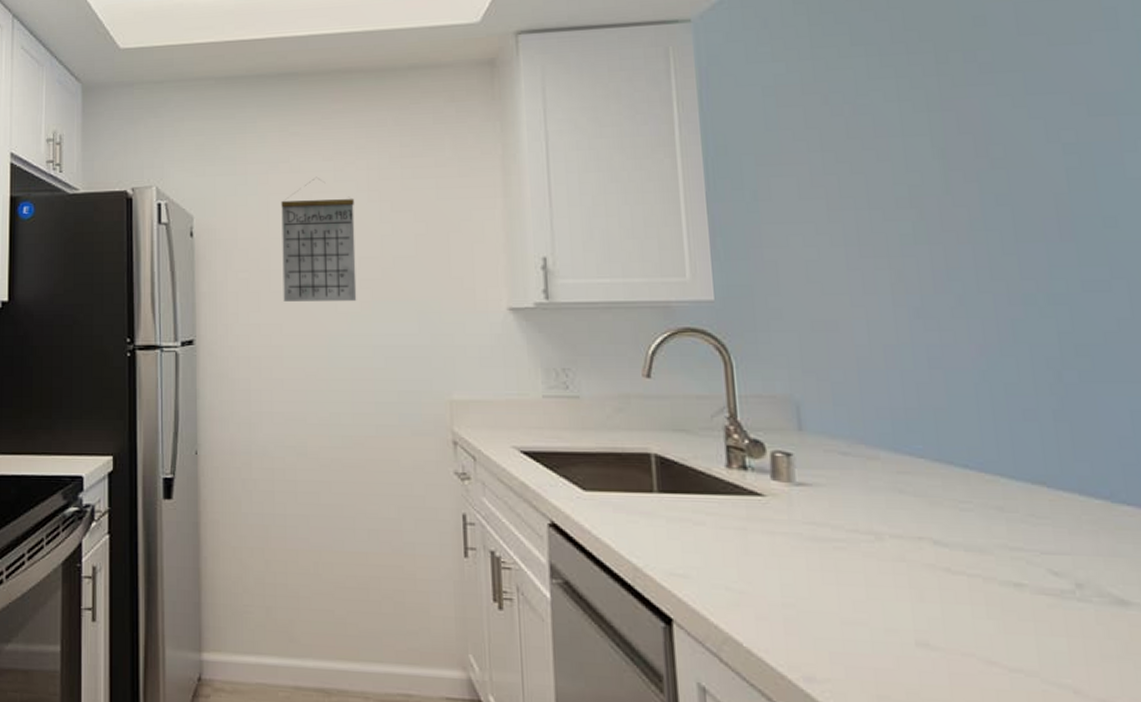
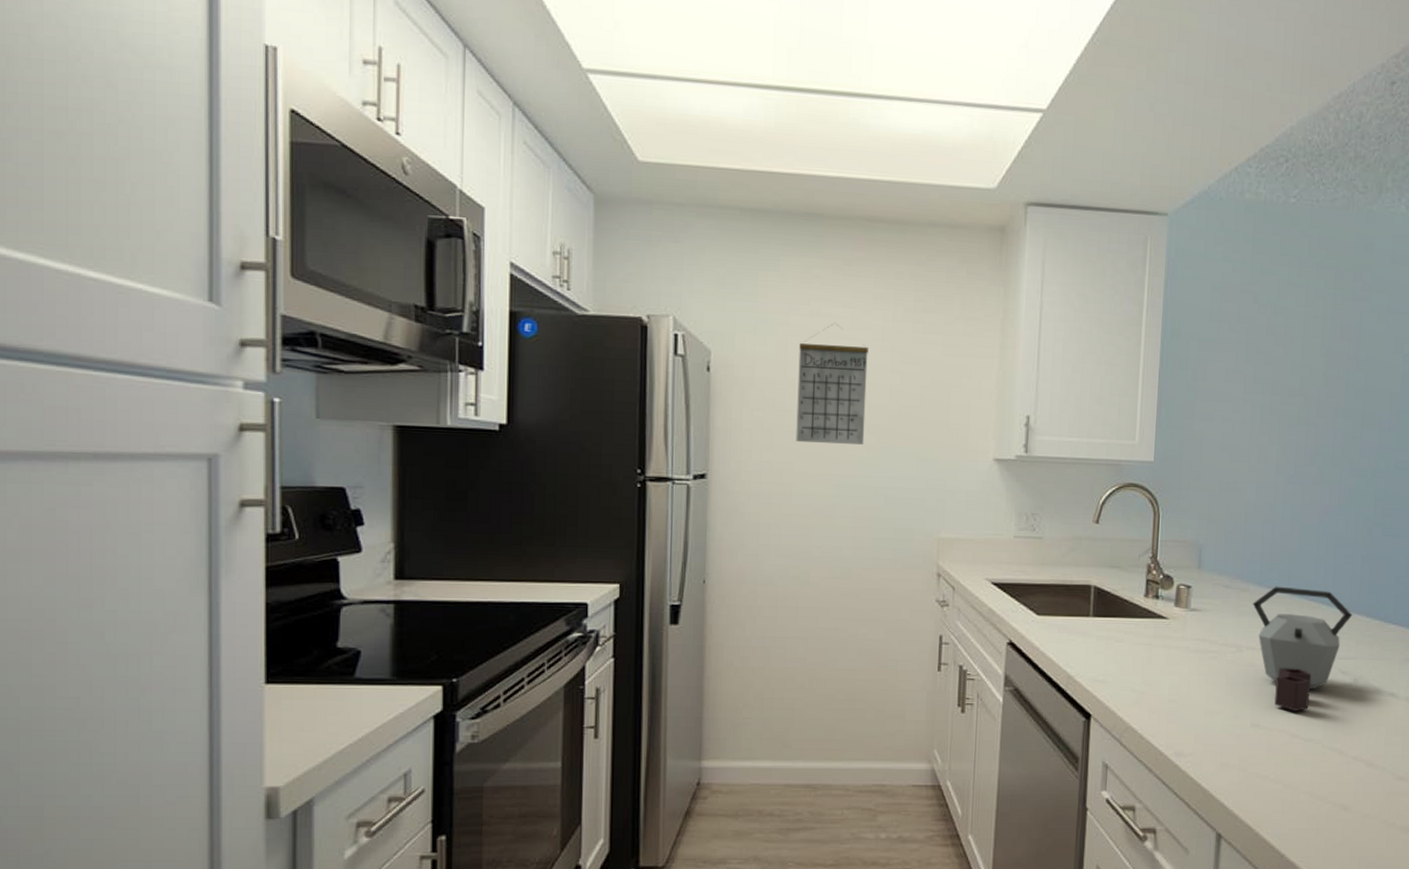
kettle: none [888,452,1055,627] -> present [1252,586,1353,711]

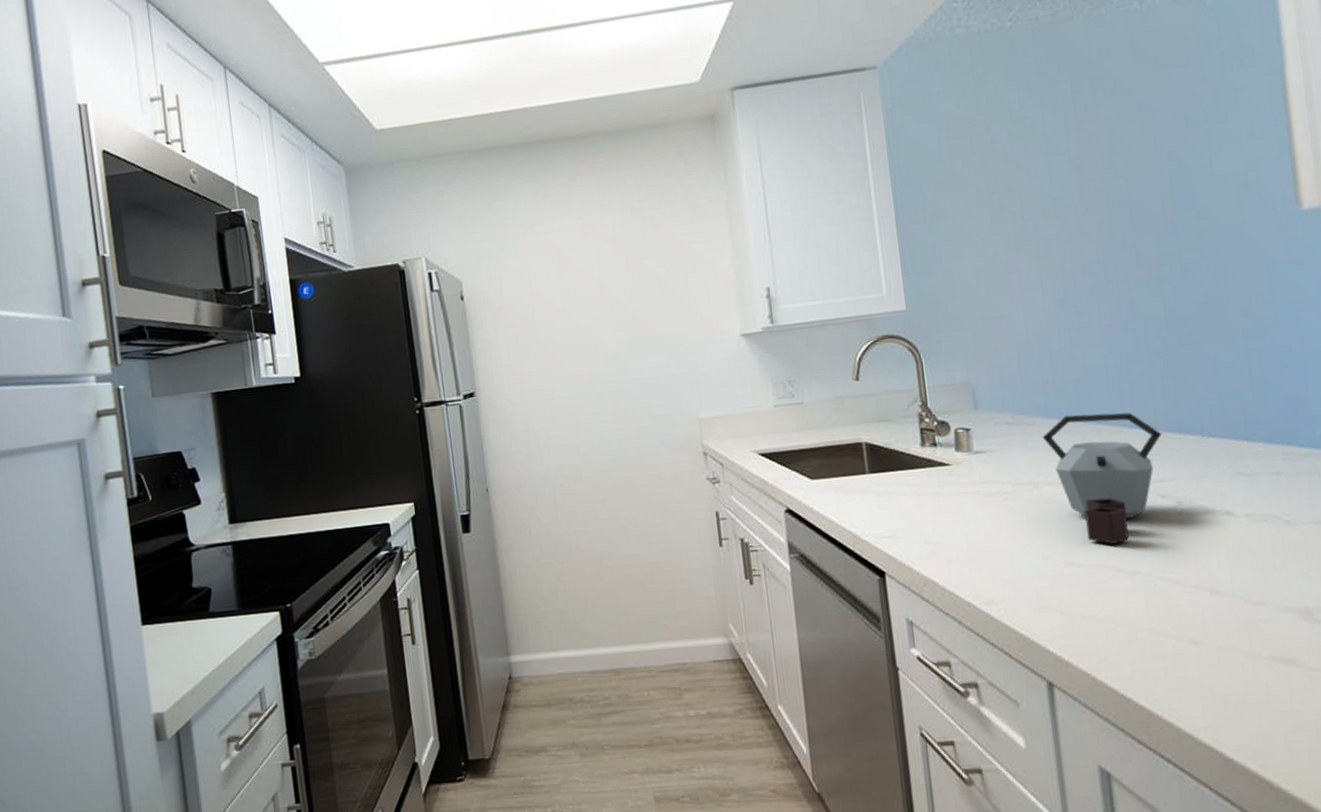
calendar: present [796,322,868,445] -> none [539,235,613,350]

